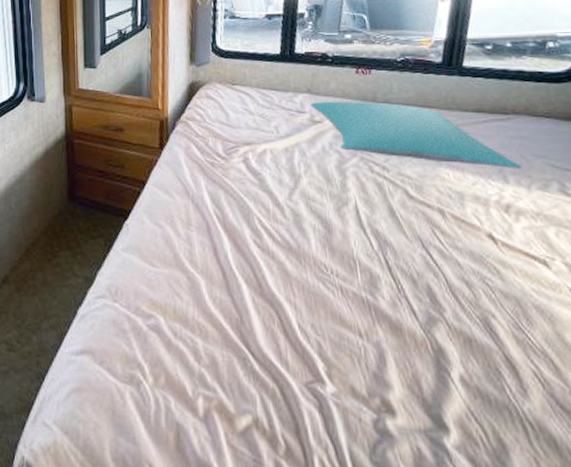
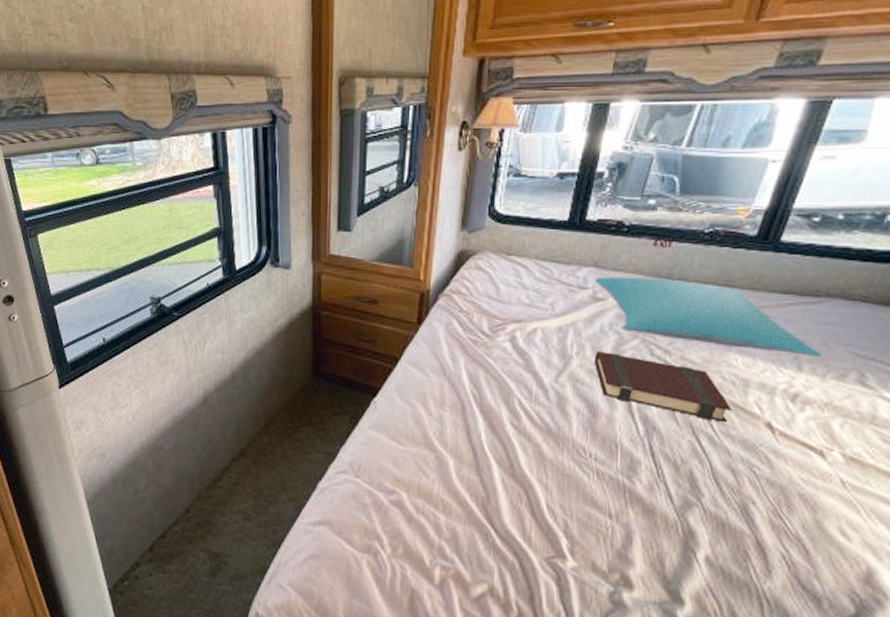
book: none [320,169,454,235] -> present [594,350,732,423]

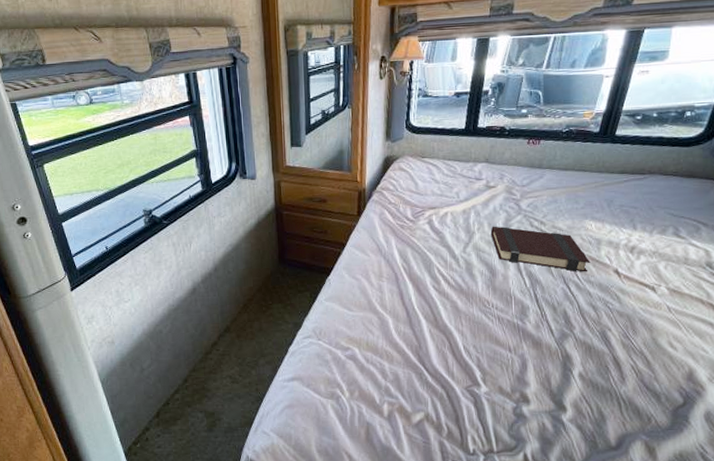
pillow: present [595,276,822,358] -> none [487,168,649,219]

